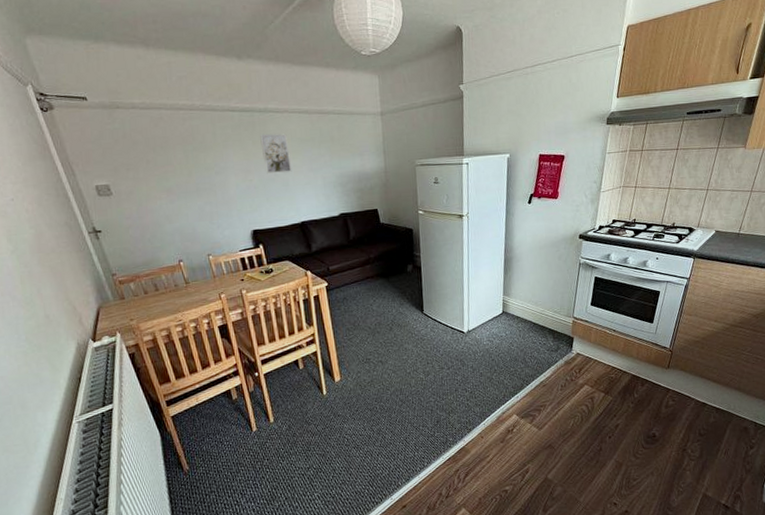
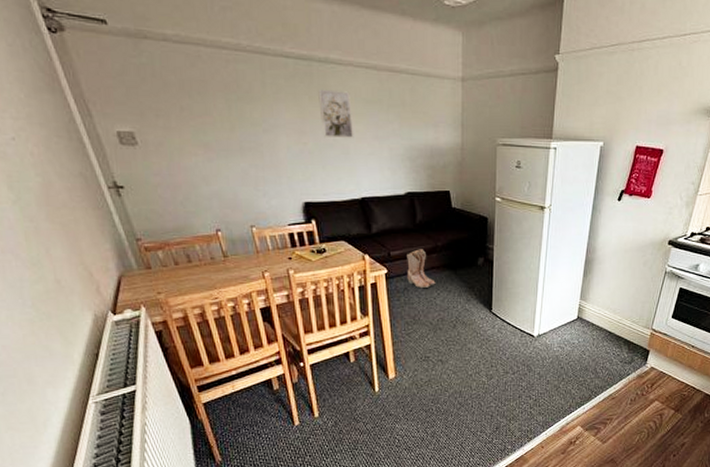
boots: none [344,262,371,297] -> present [407,249,436,288]

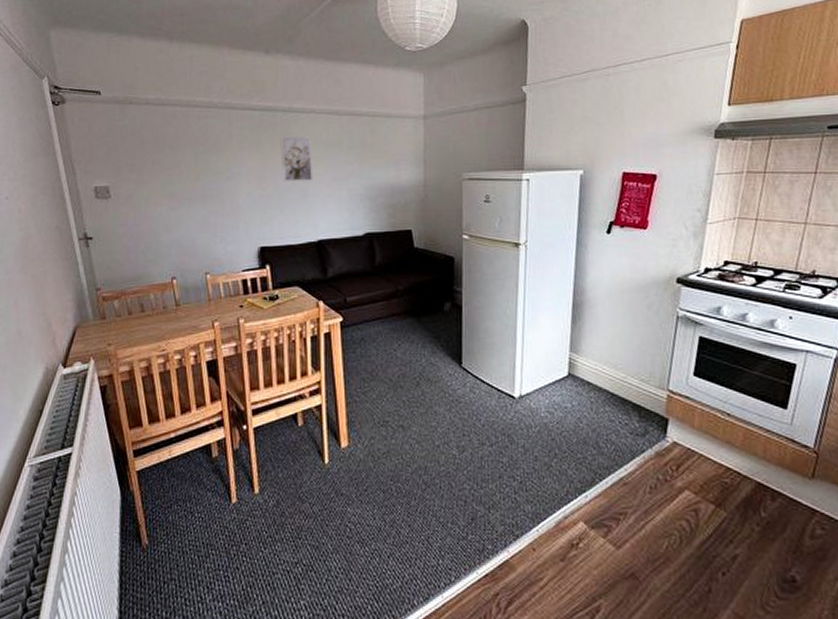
boots: present [407,249,436,288] -> none [364,294,396,338]

